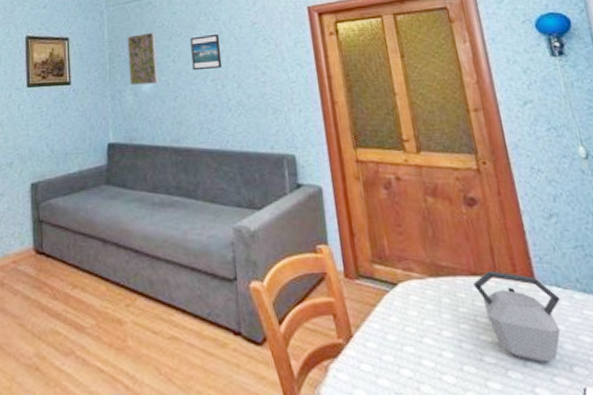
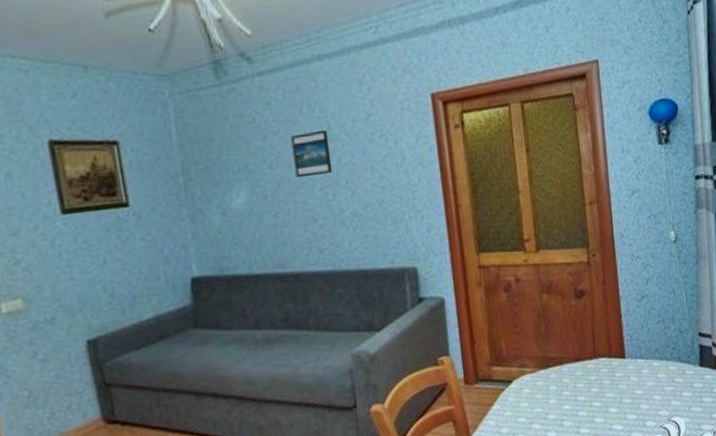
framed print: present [127,32,159,85] -> none [205,129,254,201]
kettle: present [473,270,561,362] -> none [577,353,642,425]

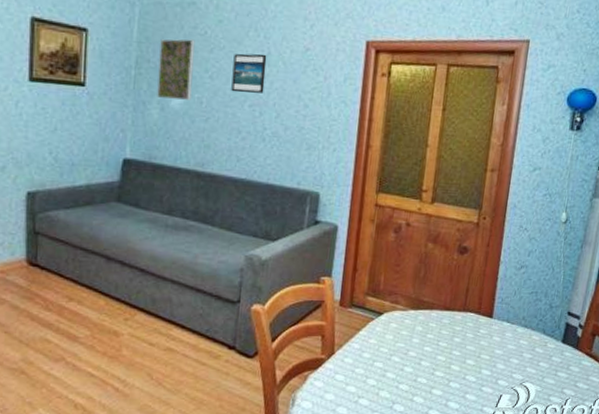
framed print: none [205,129,254,201] -> present [157,38,195,100]

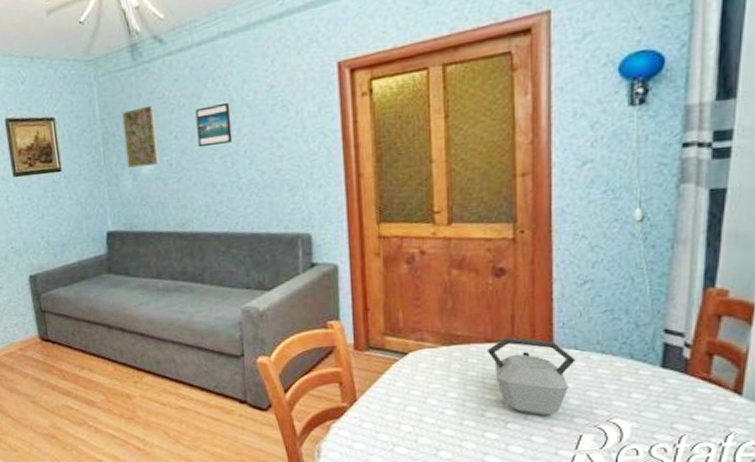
kettle: none [444,307,507,377] -> present [488,337,576,416]

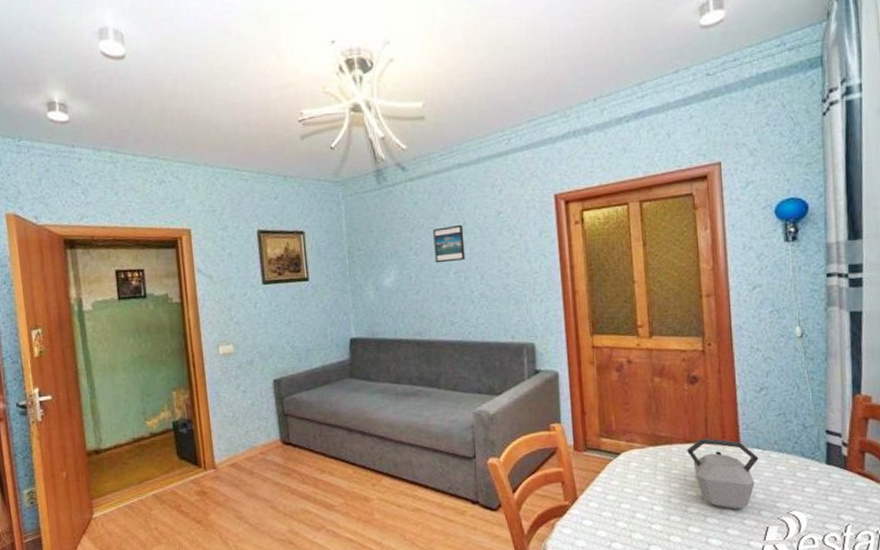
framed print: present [121,104,160,168] -> none [367,223,401,280]

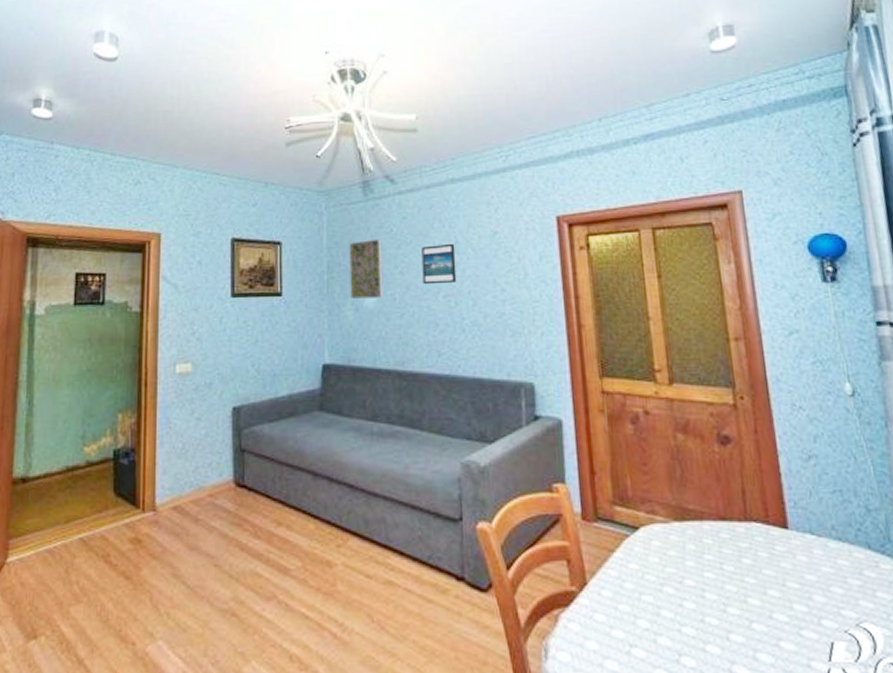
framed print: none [367,223,401,280] -> present [349,238,384,299]
kettle: present [687,438,759,510] -> none [722,515,814,614]

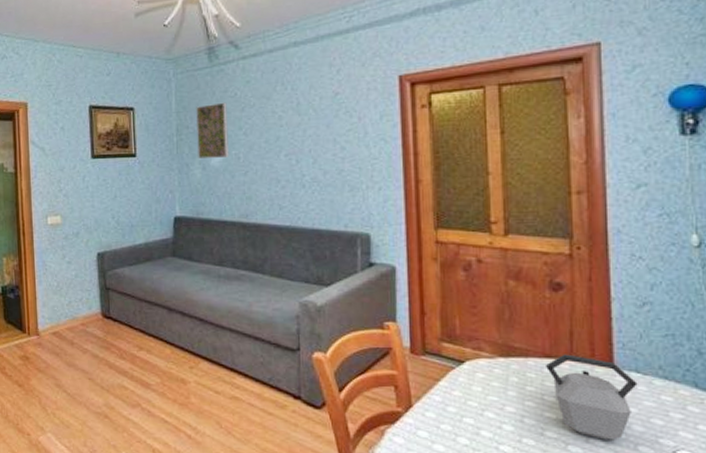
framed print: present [421,243,457,285] -> none [264,105,298,145]
kettle: none [722,515,814,614] -> present [546,354,638,440]

